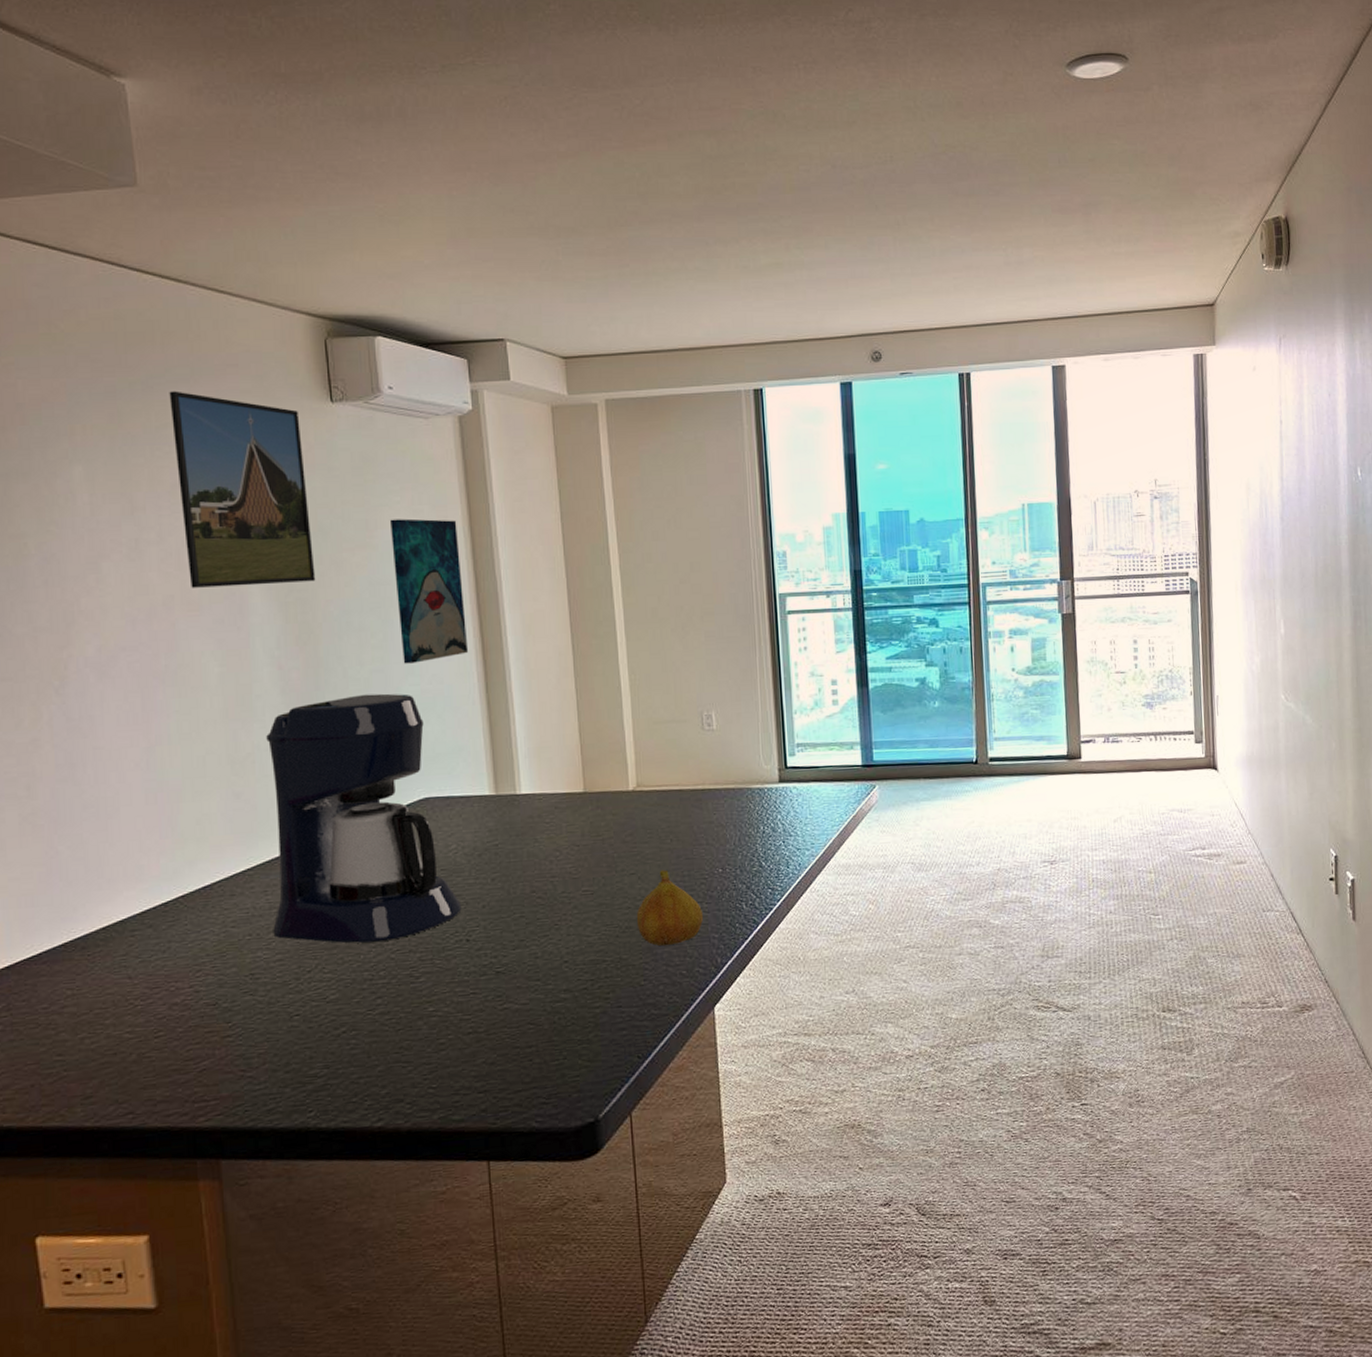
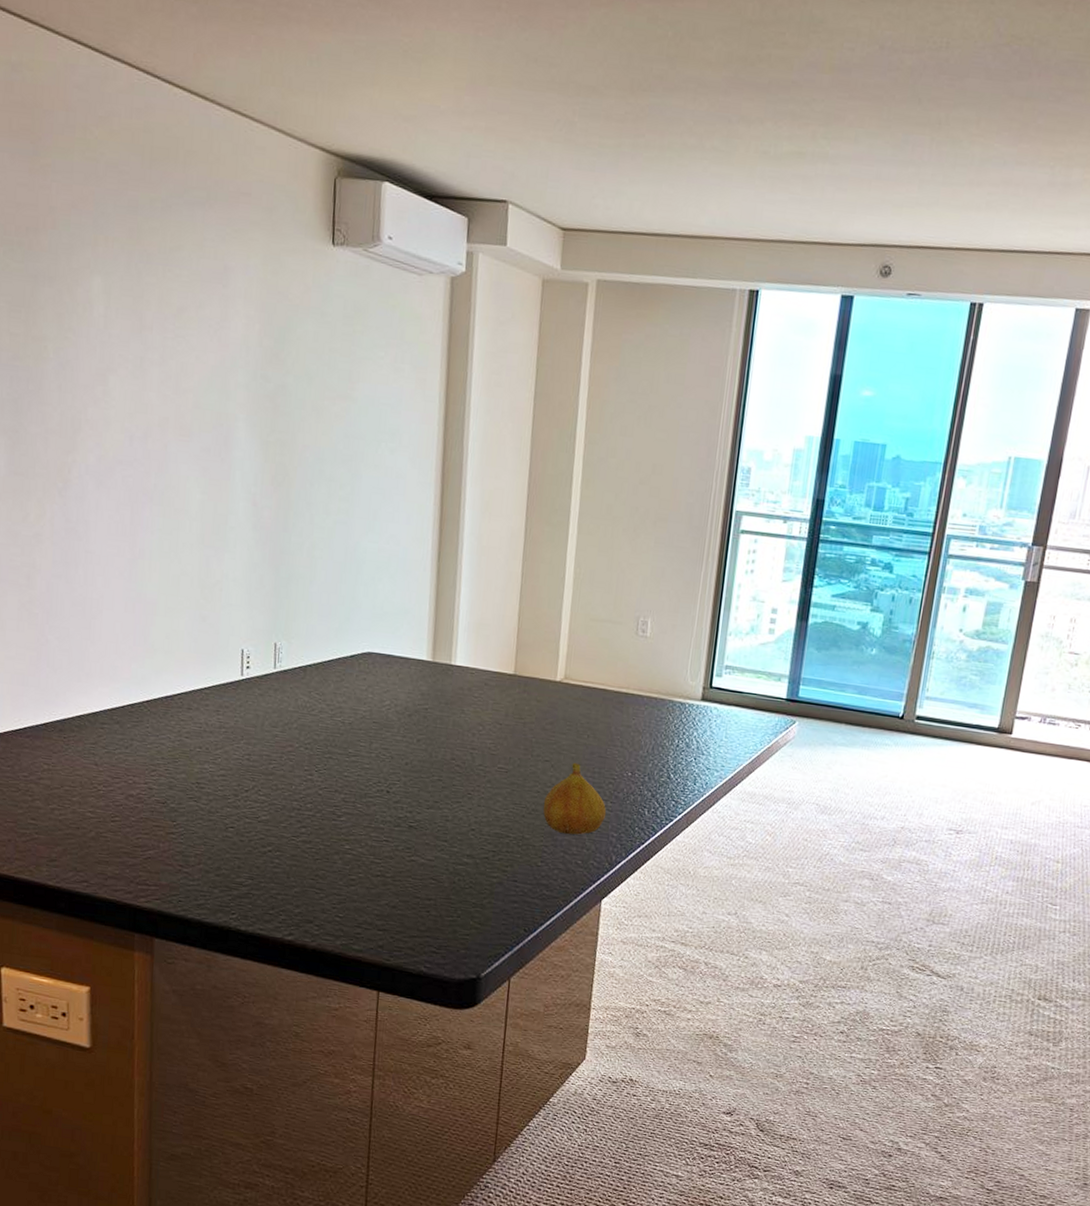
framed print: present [169,391,316,588] -> none [184,213,302,425]
coffee maker: present [266,693,462,943] -> none [220,542,387,778]
wall art: present [389,518,469,664] -> none [365,374,434,522]

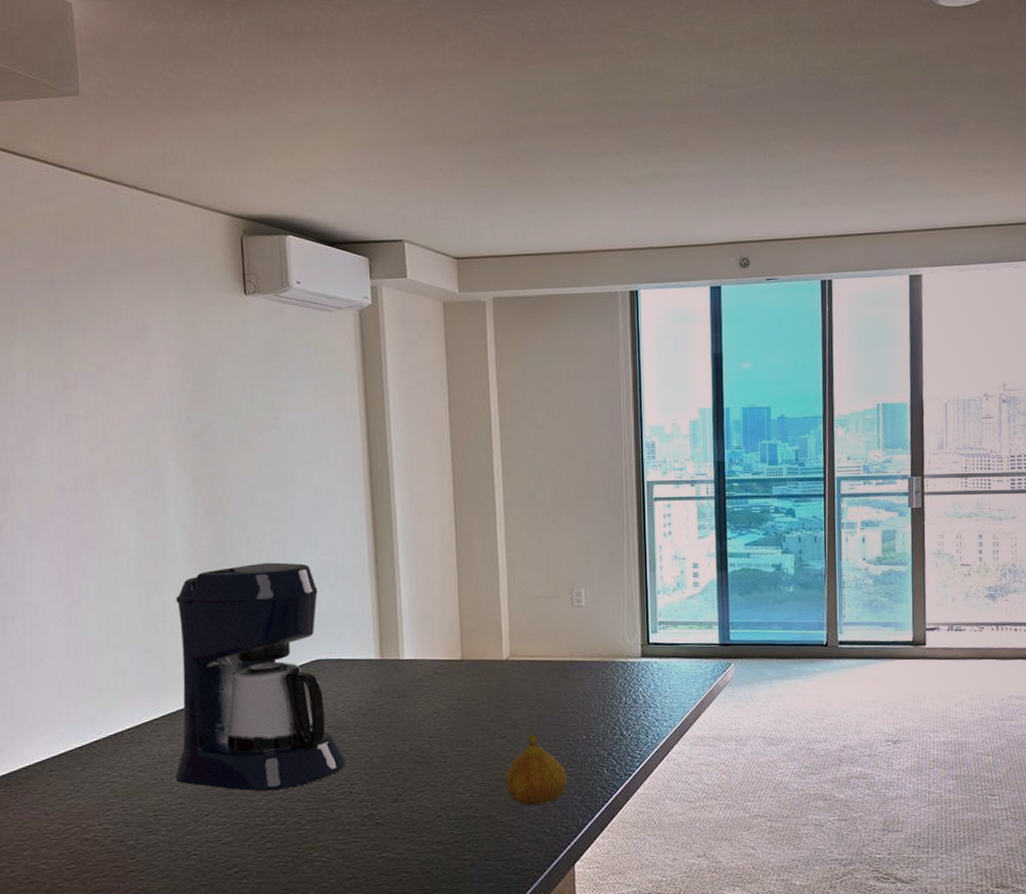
coffee maker: none [220,542,387,778] -> present [176,562,346,791]

